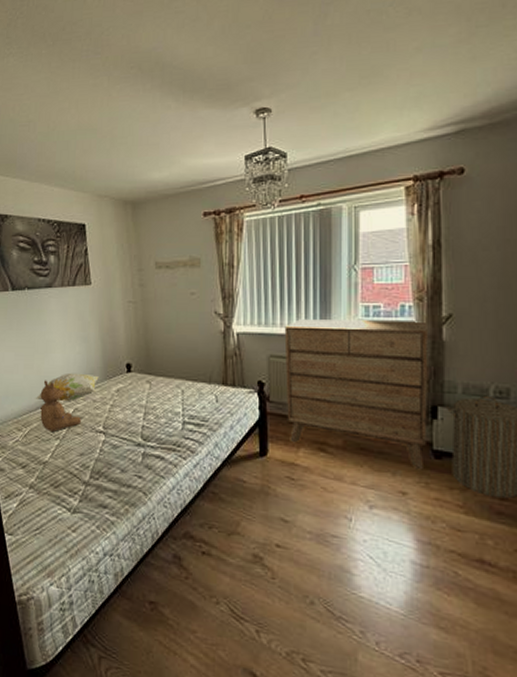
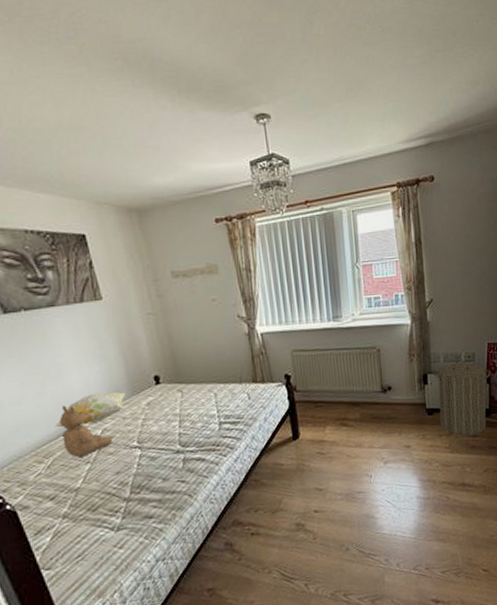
dresser: present [284,319,428,470] -> none [303,307,421,427]

